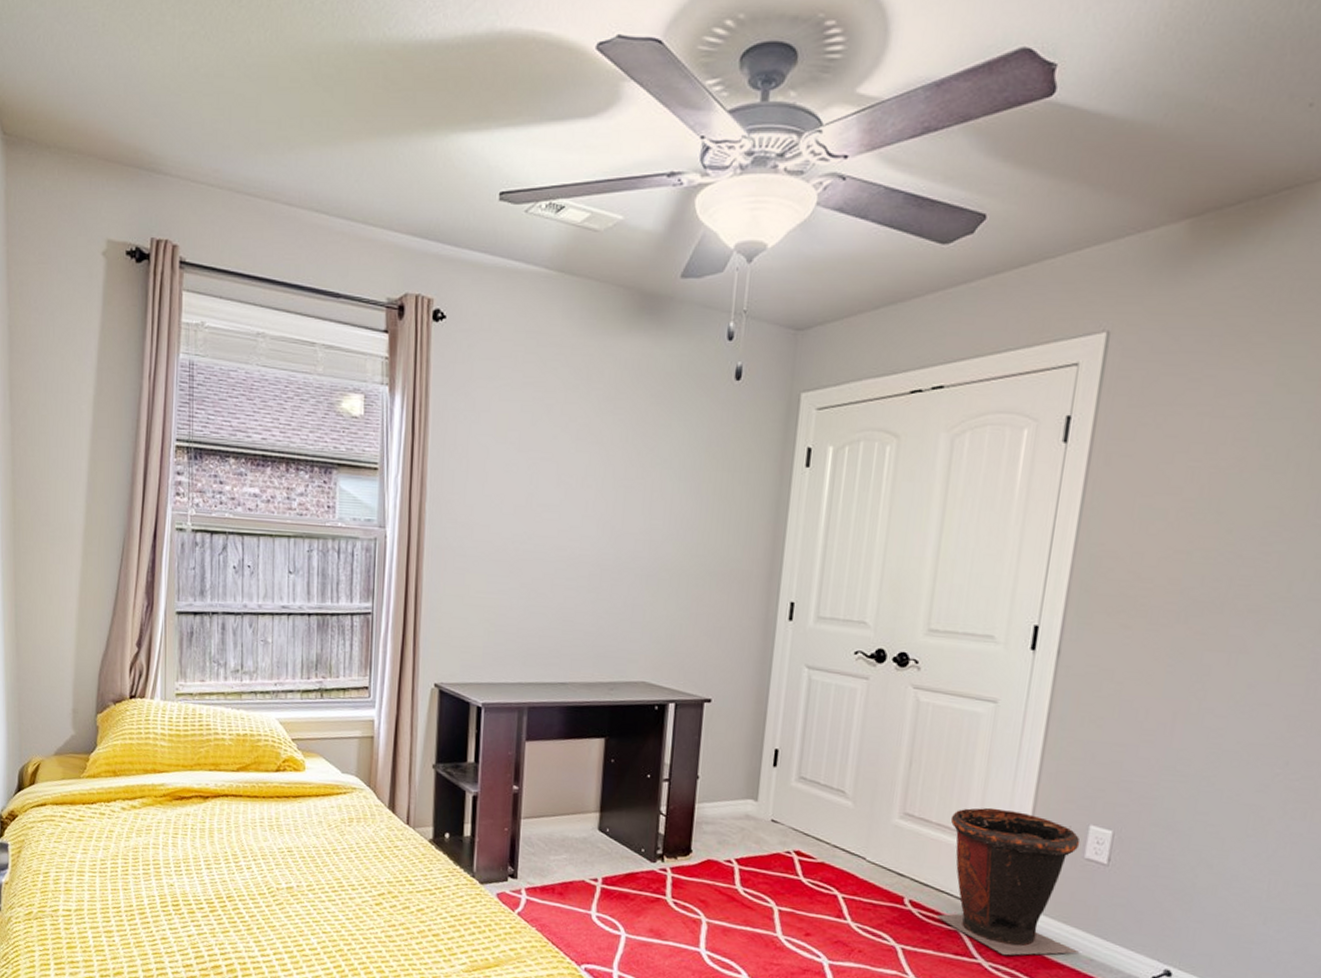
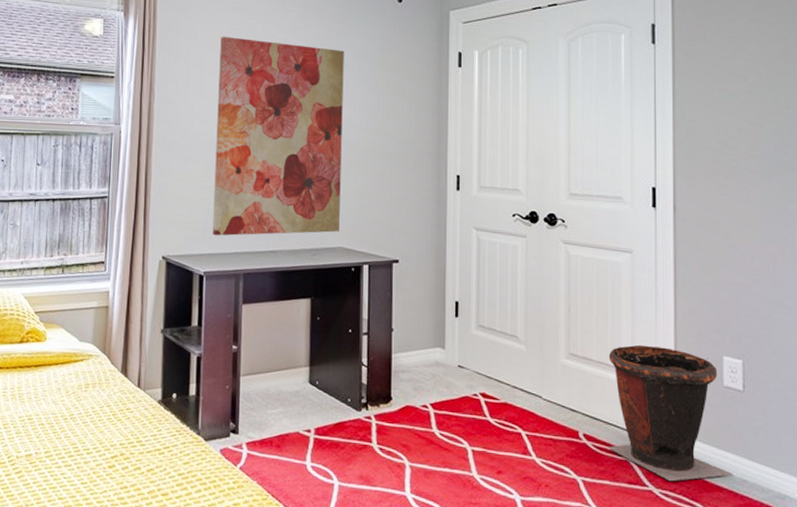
wall art: none [493,420,662,665] -> present [212,36,344,236]

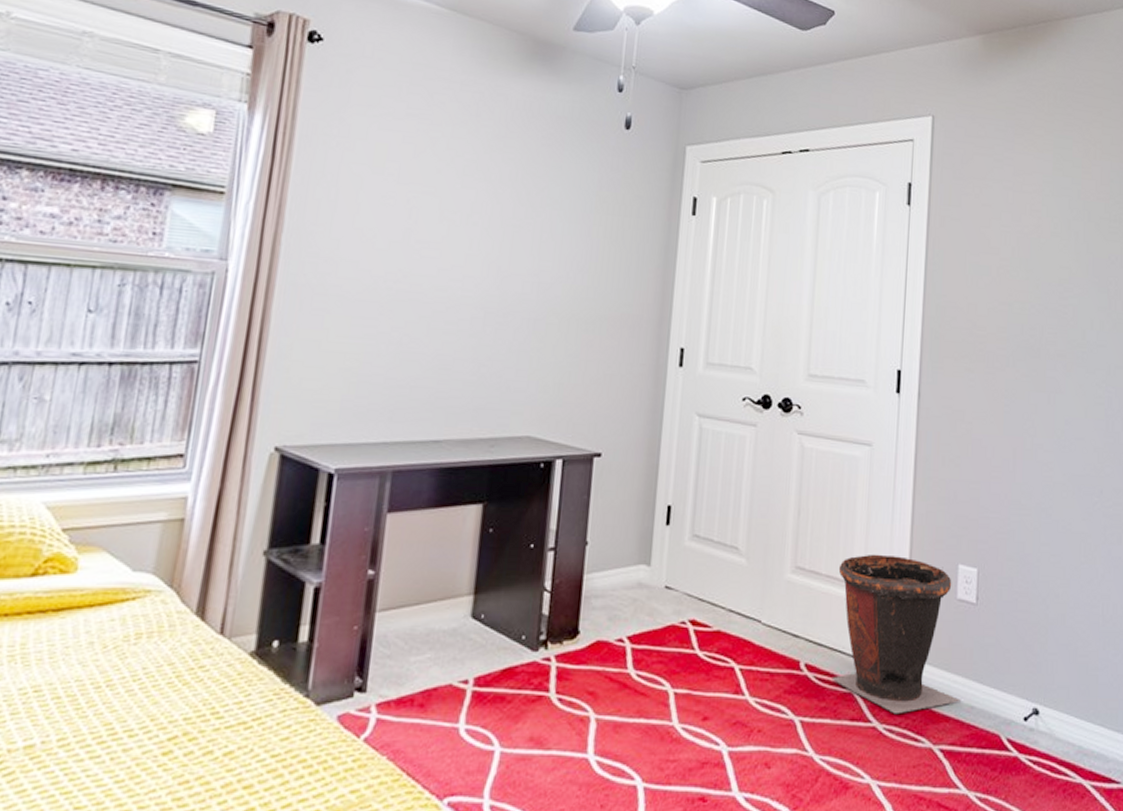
wall art: present [212,36,344,236] -> none [352,150,553,420]

